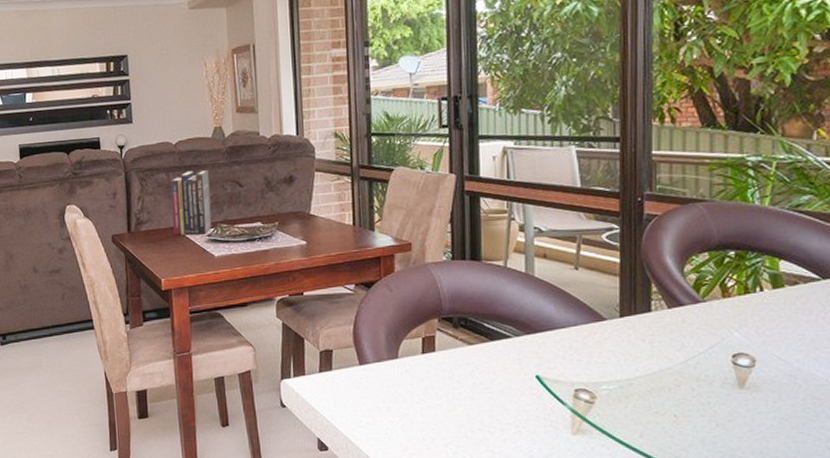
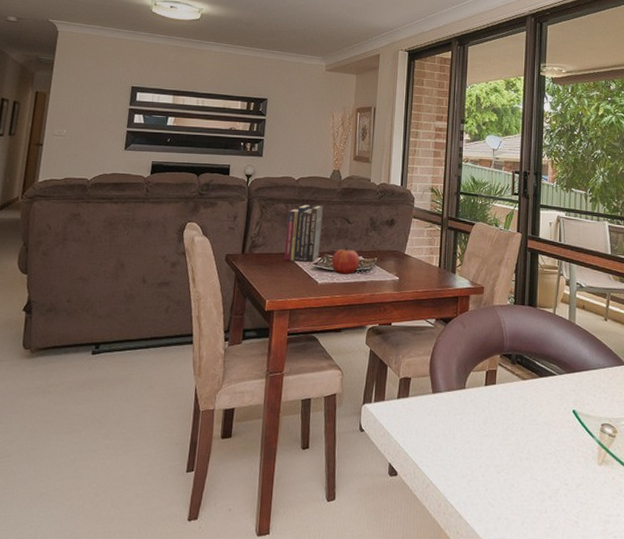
fruit: none [226,213,259,245] -> present [332,247,360,275]

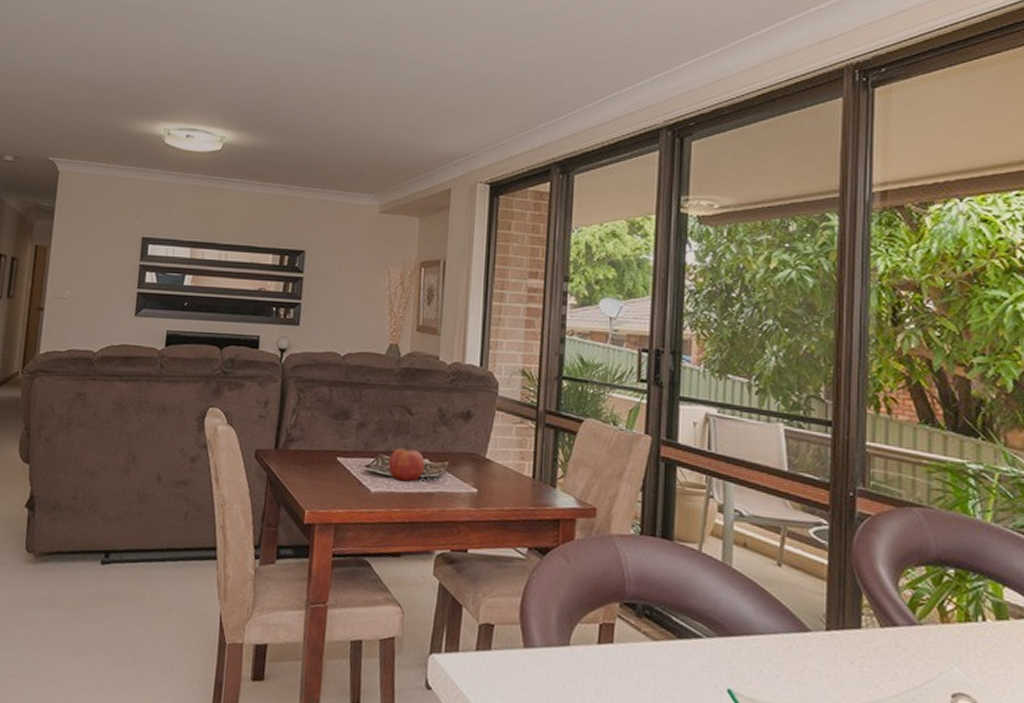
books: present [284,204,323,263] -> none [327,388,377,466]

